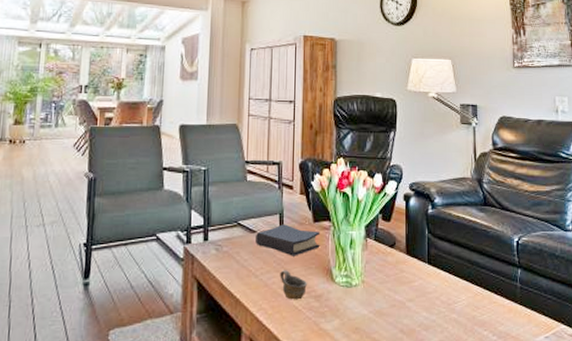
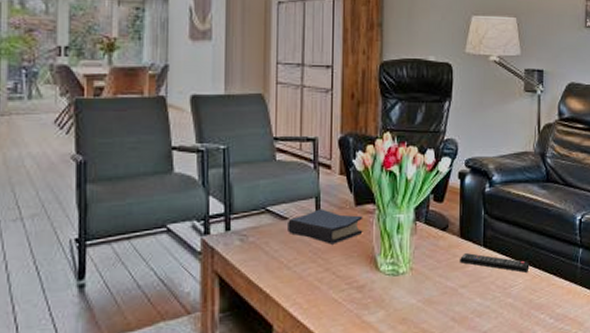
cup: present [280,270,308,300] -> none [316,260,349,293]
remote control: none [406,269,472,290] -> present [459,253,530,273]

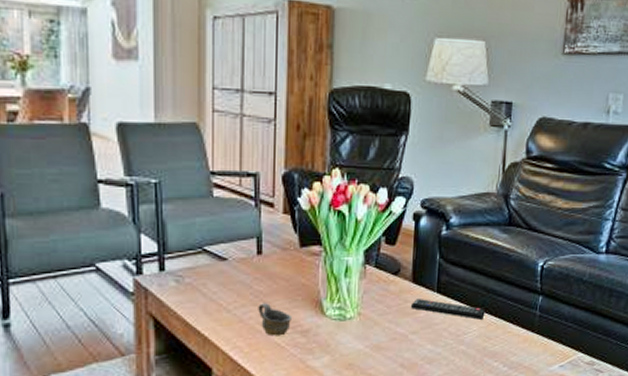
hardback book: present [288,209,363,245] -> none [227,250,309,287]
cup: none [316,260,349,293] -> present [258,303,293,337]

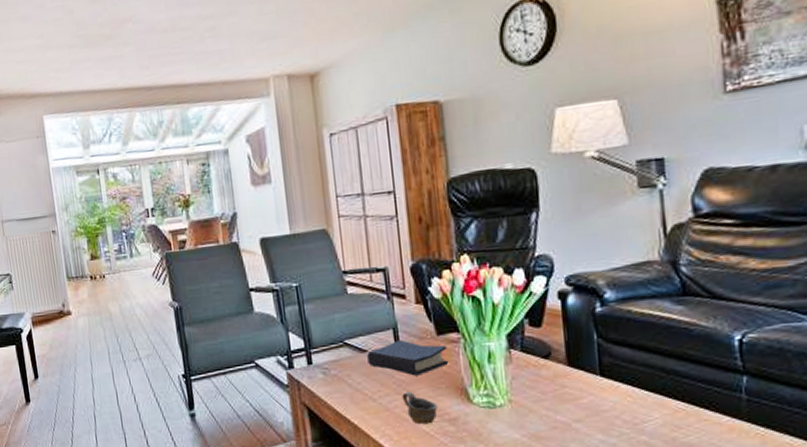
hardback book: none [227,250,309,287] -> present [367,340,449,376]
remote control: present [410,299,485,320] -> none [569,383,668,406]

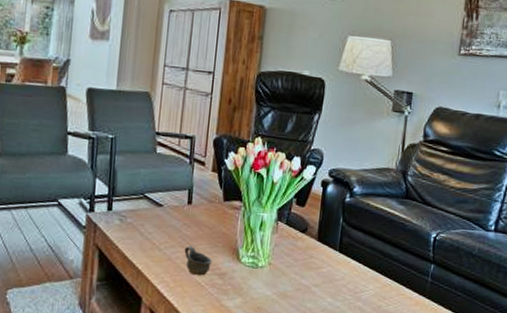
hardback book: present [367,340,449,376] -> none [161,200,230,233]

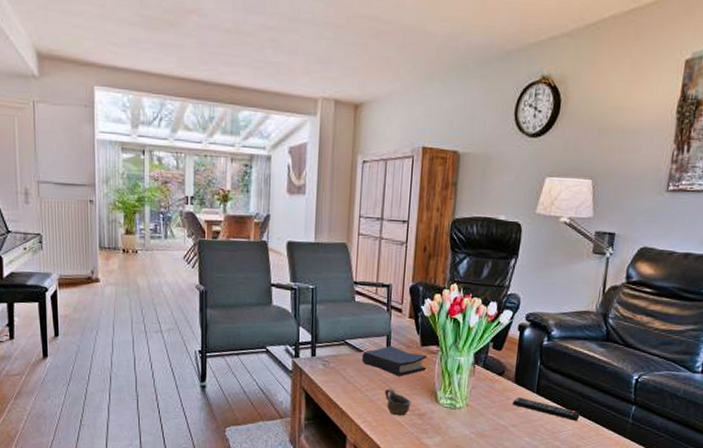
hardback book: none [161,200,230,233] -> present [362,345,428,377]
remote control: none [314,256,382,280] -> present [512,397,580,421]

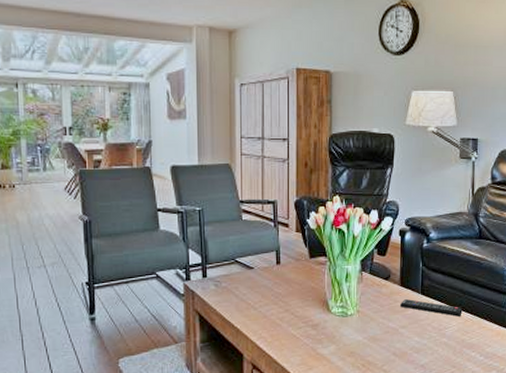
hardback book: present [362,345,428,377] -> none [253,260,317,290]
cup: present [384,388,412,416] -> none [278,302,305,329]

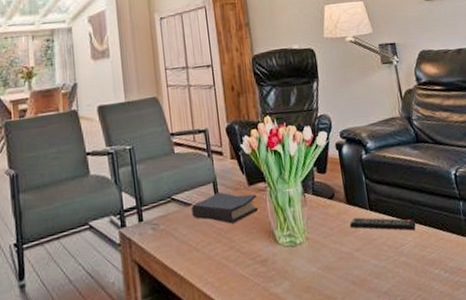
hardback book: none [253,260,317,290] -> present [191,192,259,224]

